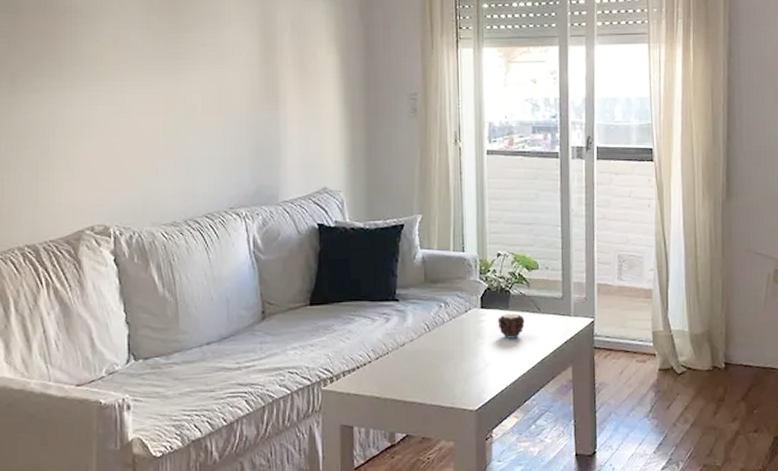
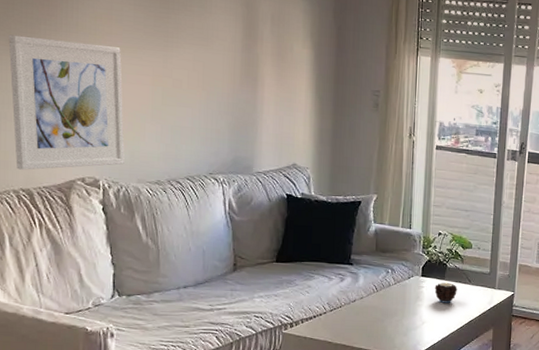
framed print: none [10,75,136,224] -> present [8,34,125,170]

